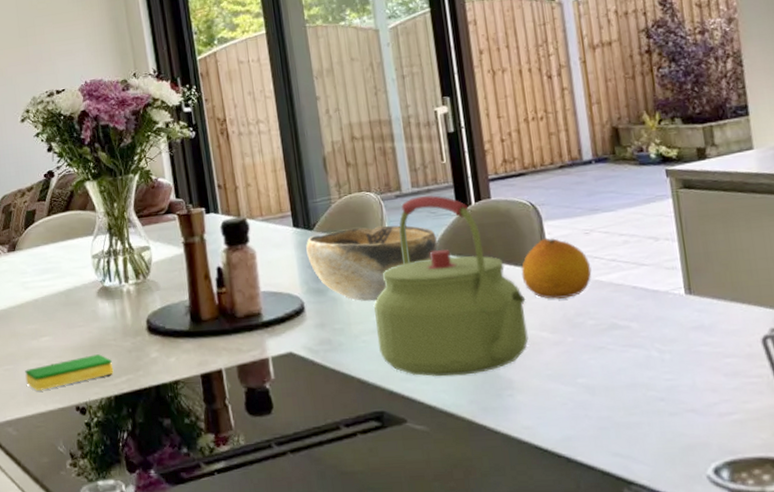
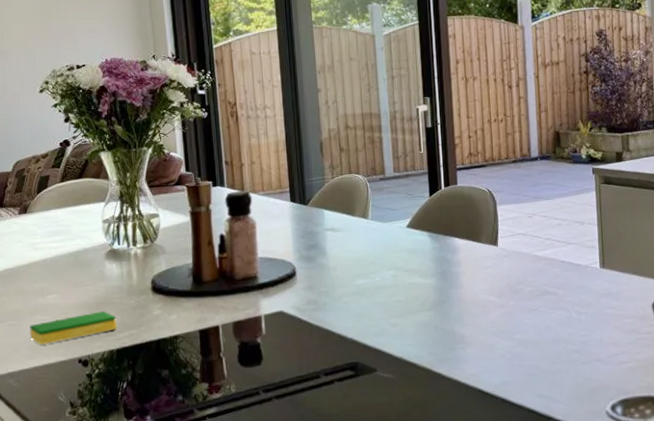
decorative bowl: present [306,225,438,302] -> none [301,203,412,268]
kettle: present [374,194,529,377] -> none [356,179,479,333]
fruit: present [521,238,592,299] -> none [477,219,532,270]

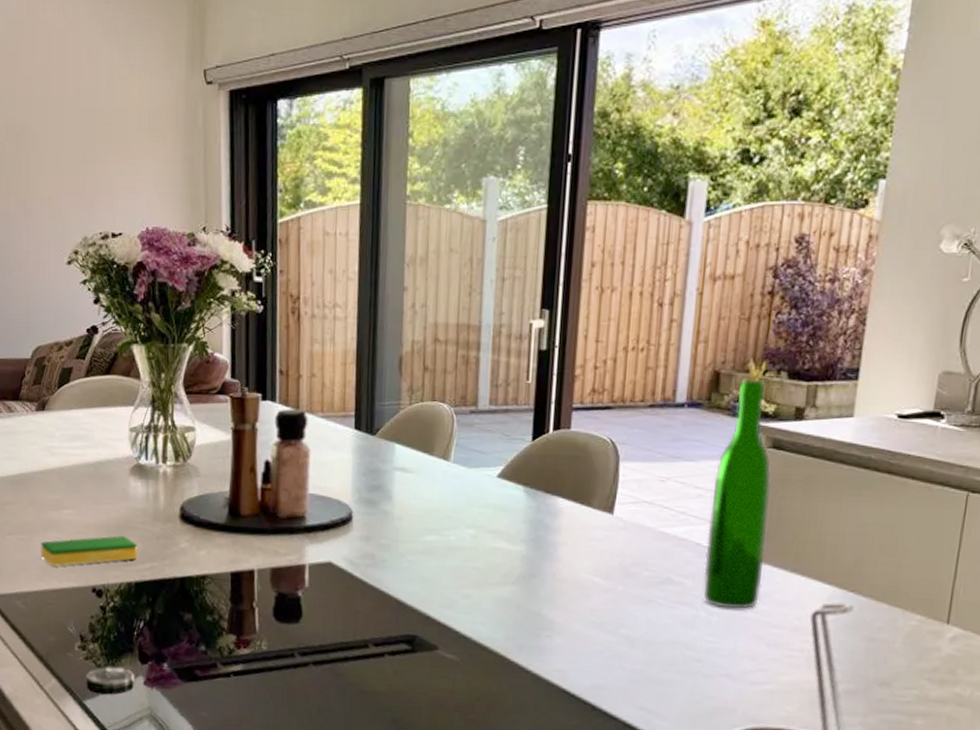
wine bottle: none [567,135,613,308] -> present [703,379,772,609]

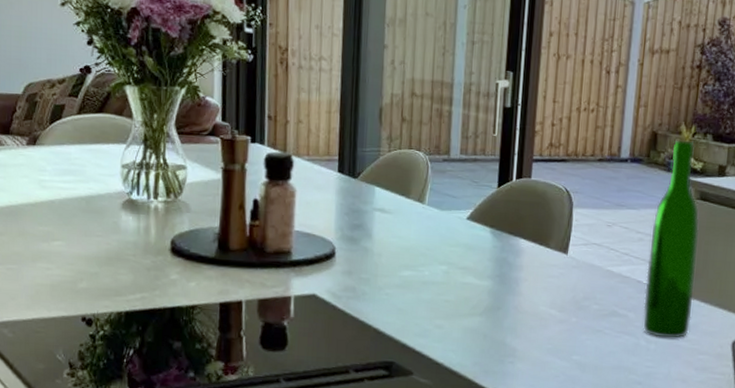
dish sponge: present [41,536,138,566] -> none [30,267,129,296]

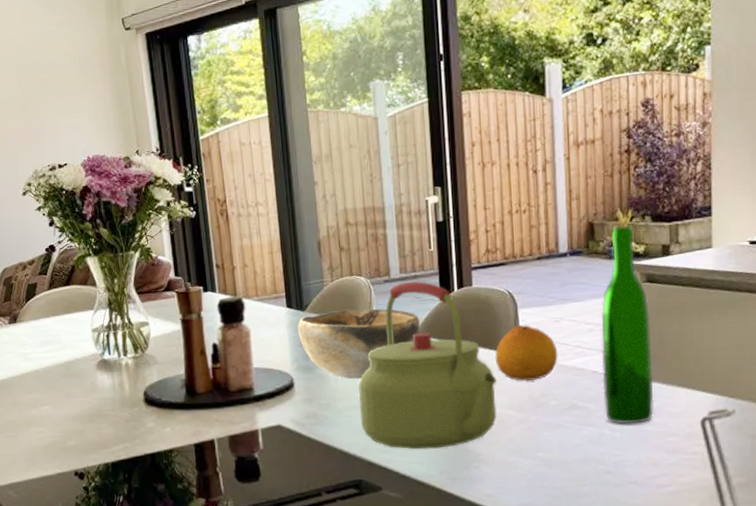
decorative bowl: none [347,183,474,258] -> present [298,308,420,380]
kettle: none [400,164,543,339] -> present [359,280,497,450]
fruit: none [544,224,606,282] -> present [495,324,558,381]

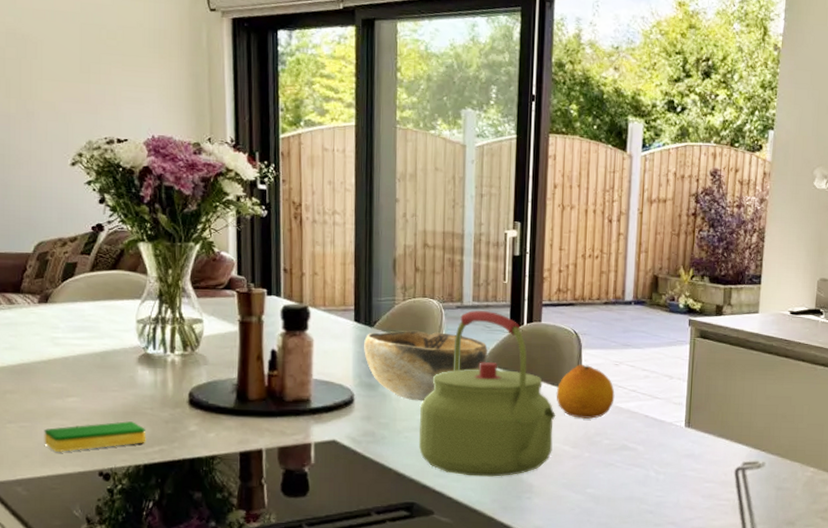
dish sponge: none [25,423,111,457] -> present [44,421,146,452]
wine bottle: present [601,225,654,425] -> none [652,282,701,468]

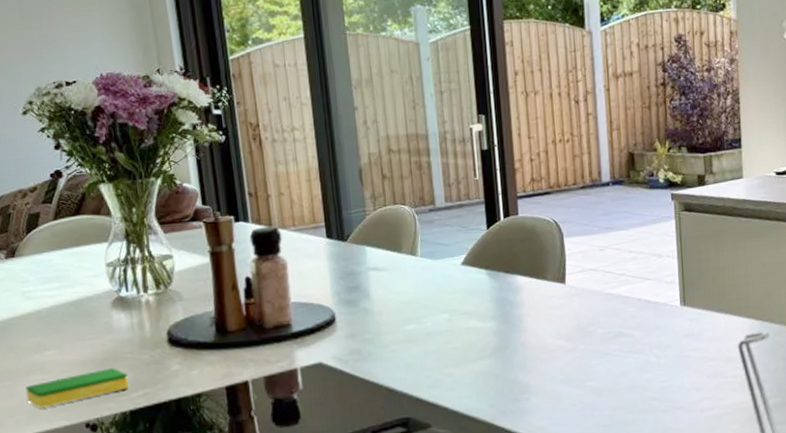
decorative bowl: present [364,331,487,401] -> none [339,238,467,313]
kettle: present [419,310,556,477] -> none [404,209,546,384]
fruit: present [556,364,615,419] -> none [542,253,604,310]

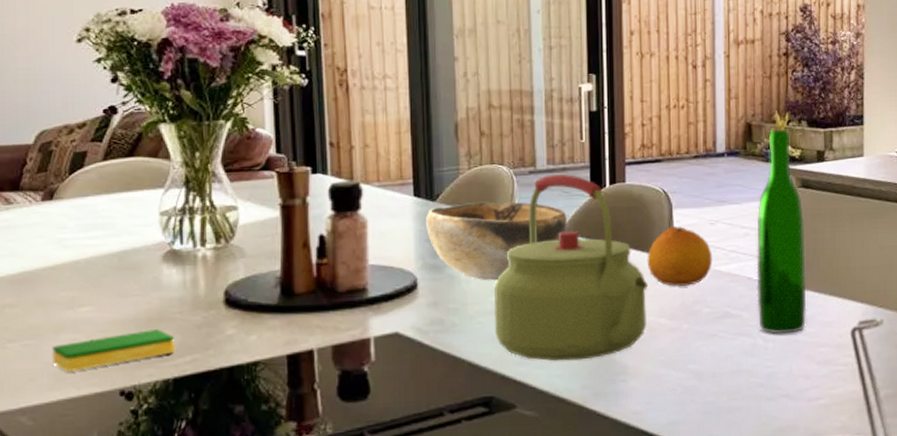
decorative bowl: none [339,238,467,313] -> present [426,202,567,281]
kettle: none [404,209,546,384] -> present [494,173,648,361]
fruit: none [542,253,604,310] -> present [647,225,713,286]
wine bottle: none [643,156,696,351] -> present [756,129,807,334]

